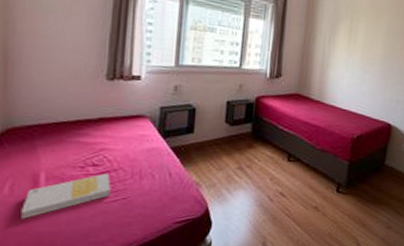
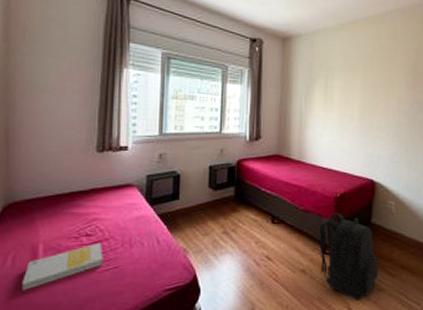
backpack: none [333,153,389,238] -> present [319,212,379,302]

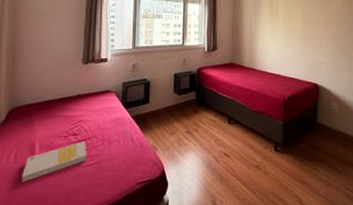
backpack: present [319,212,379,302] -> none [270,113,327,196]

